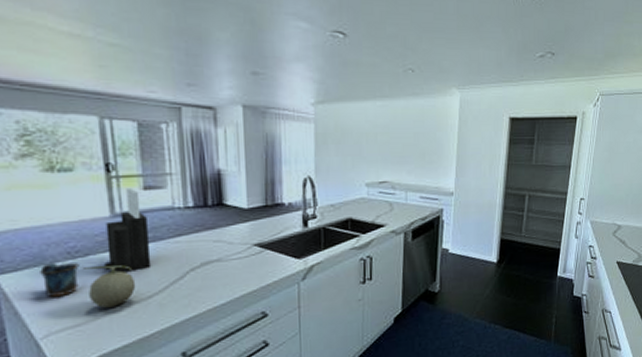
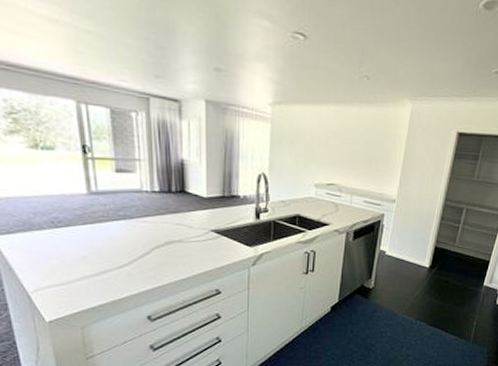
mug: present [40,263,79,297] -> none [29,229,62,259]
fruit: present [82,265,136,308] -> none [63,235,110,272]
knife block: present [104,187,152,274] -> none [83,169,123,245]

